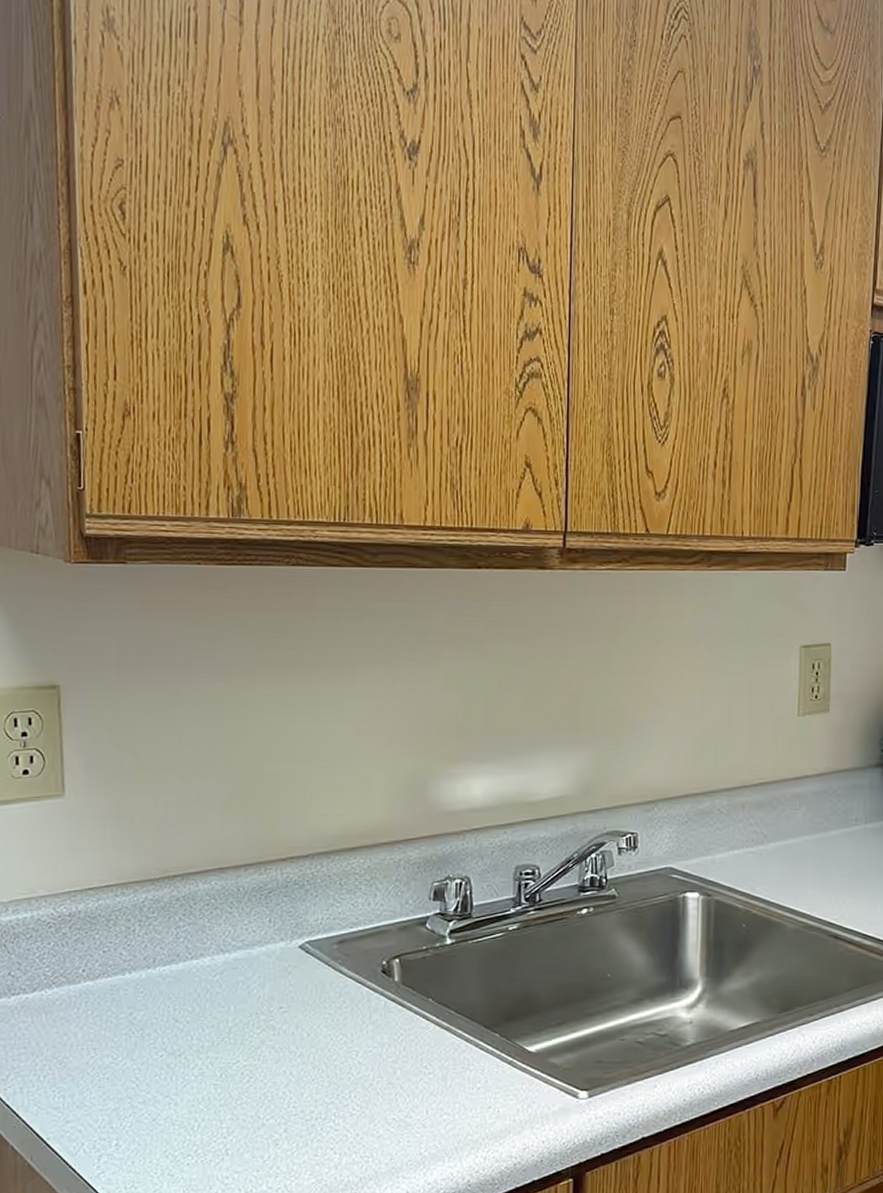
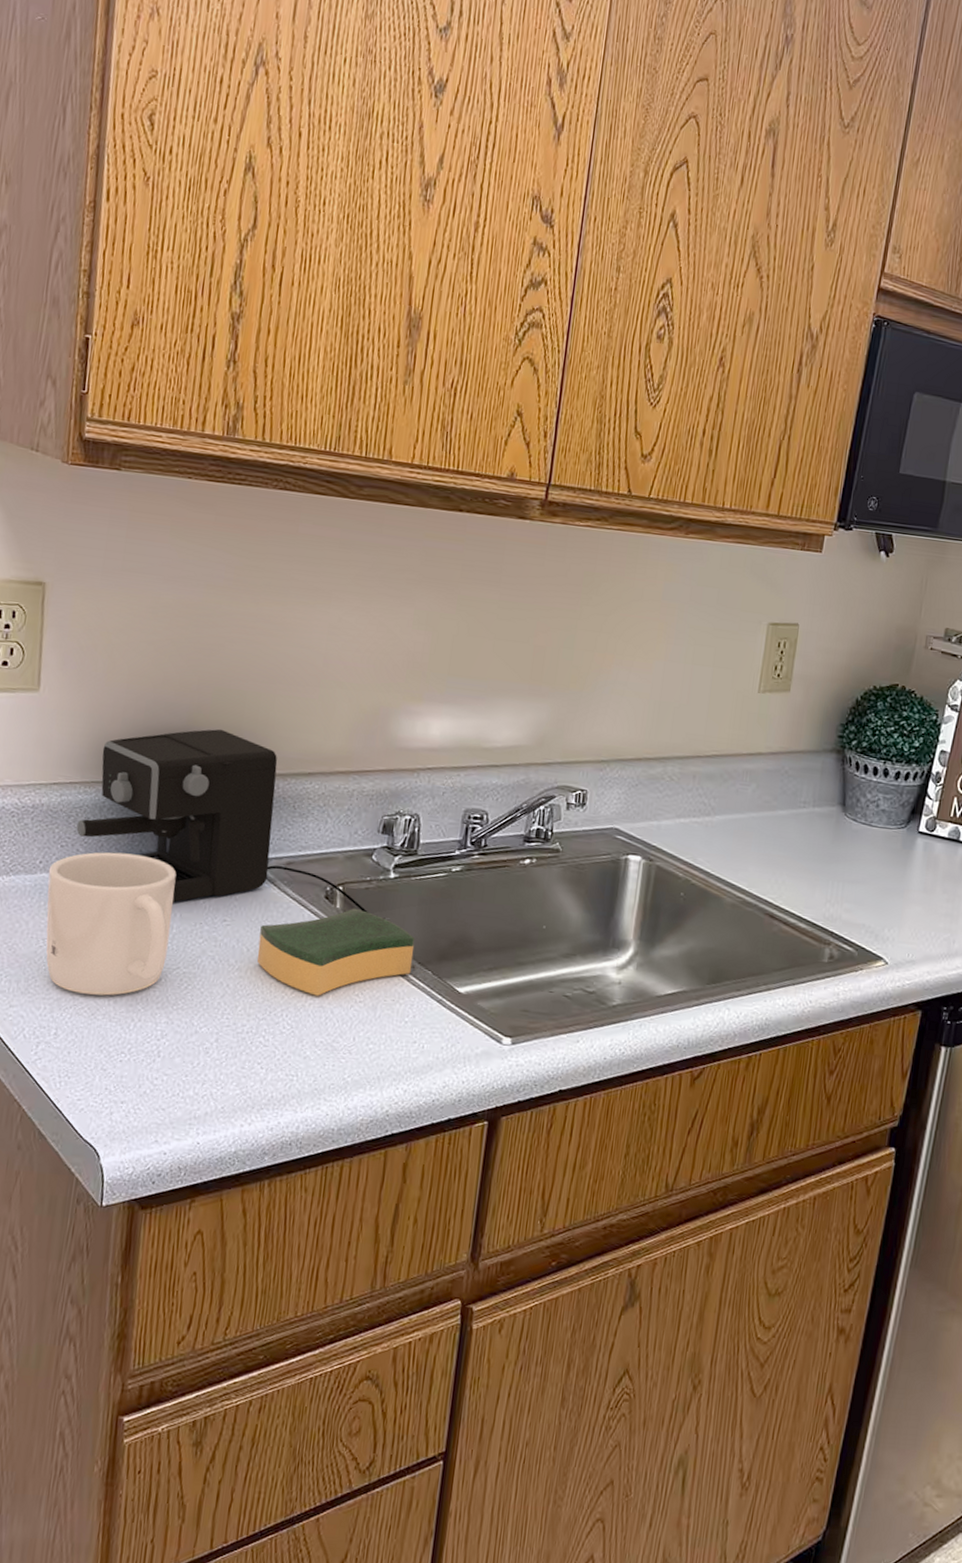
mug: none [92,951,227,1100] -> present [46,852,177,996]
coffee maker: none [117,813,452,995] -> present [76,729,391,921]
sponge: none [318,979,479,1073] -> present [257,908,416,996]

